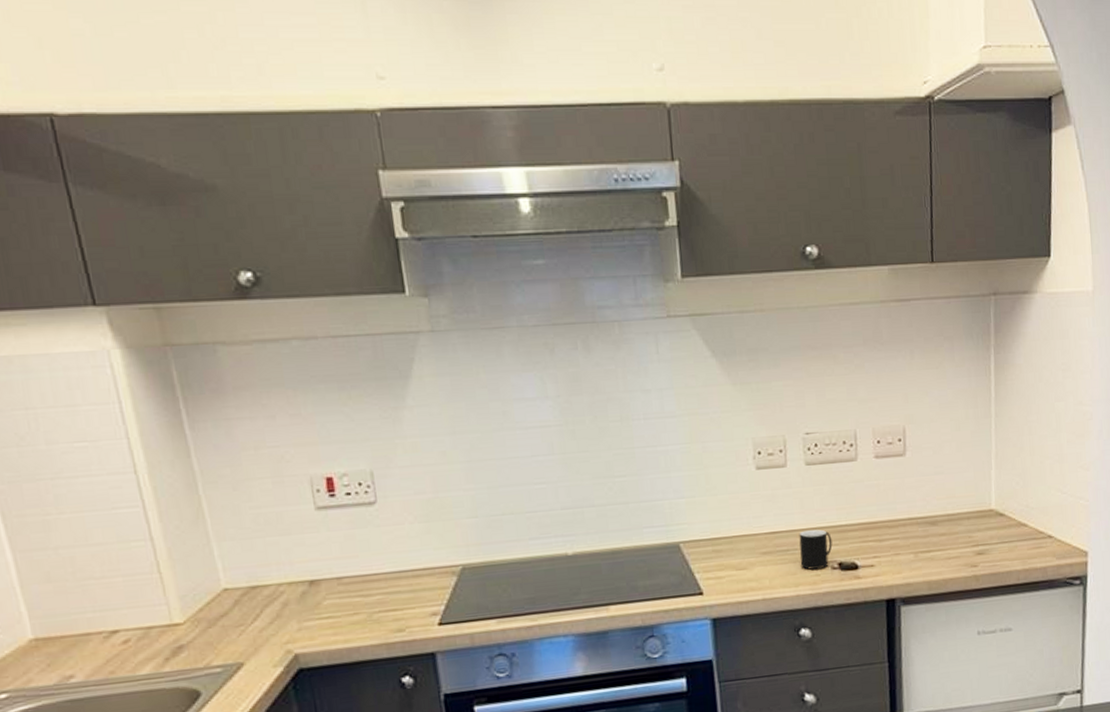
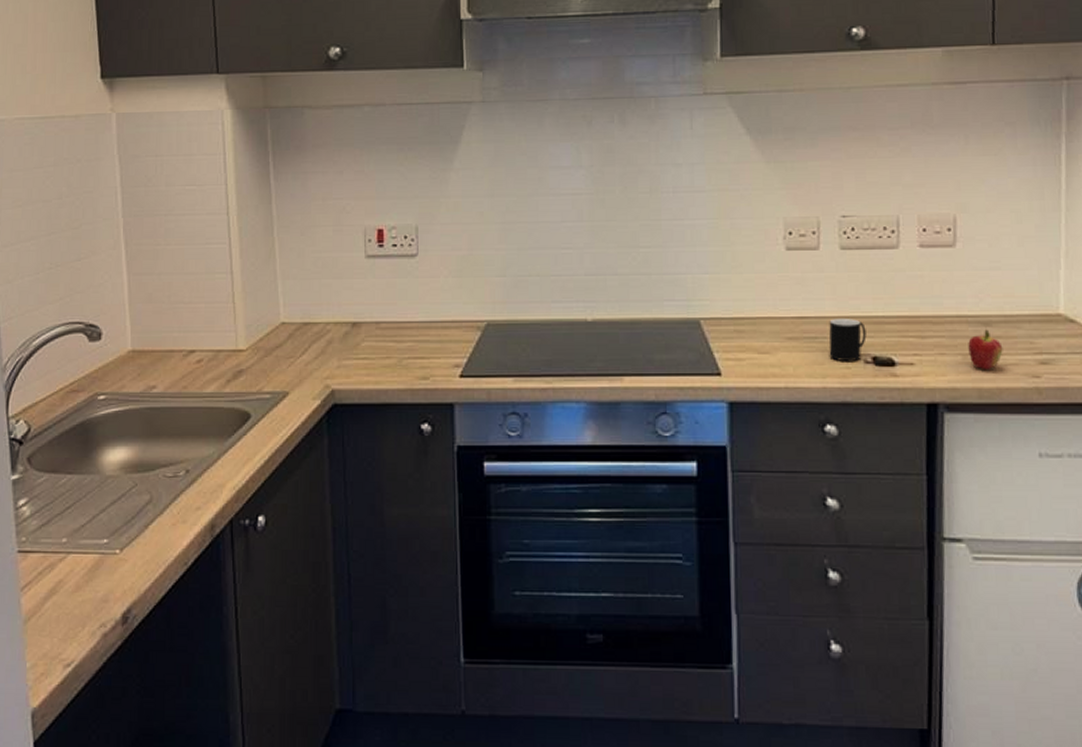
fruit: none [918,527,947,565] -> present [968,328,1003,370]

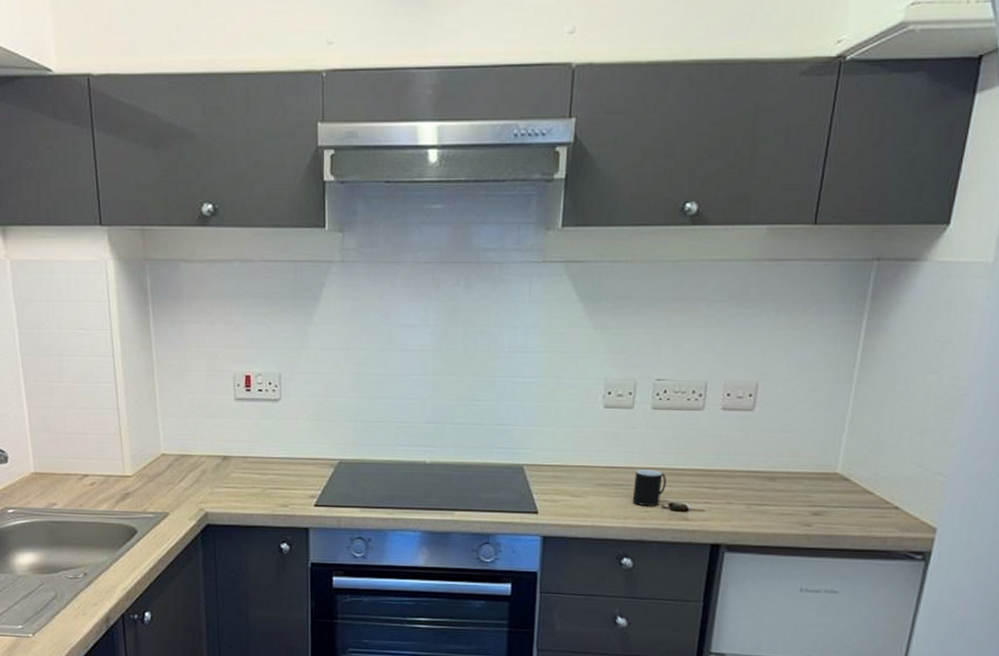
fruit: present [968,328,1003,370] -> none [752,482,783,518]

